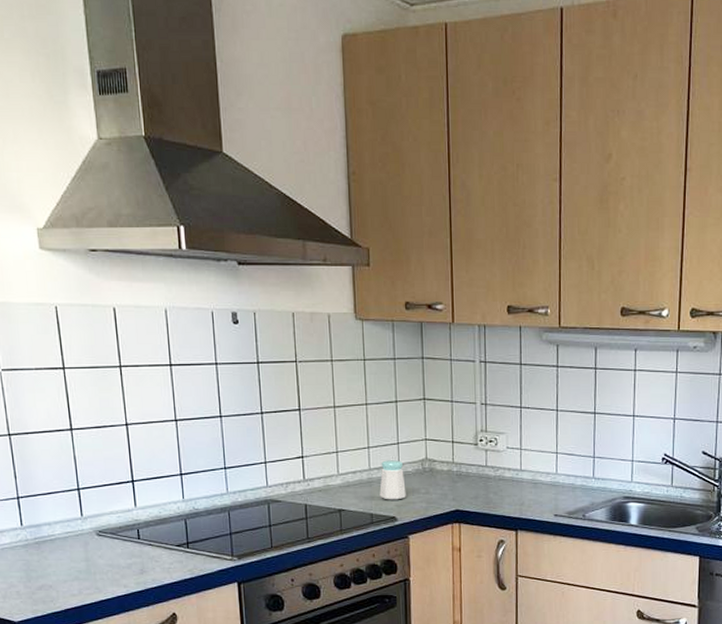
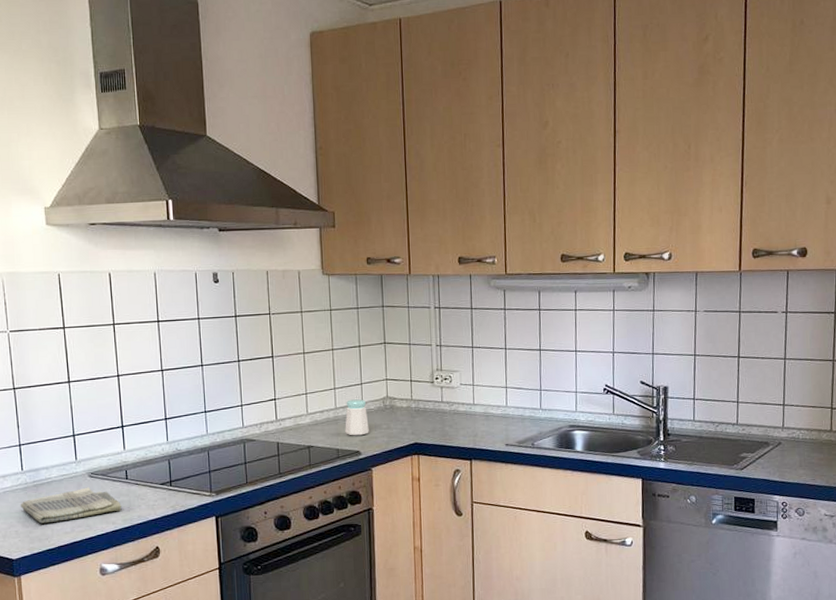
dish towel: none [20,546,134,584] -> present [20,487,122,524]

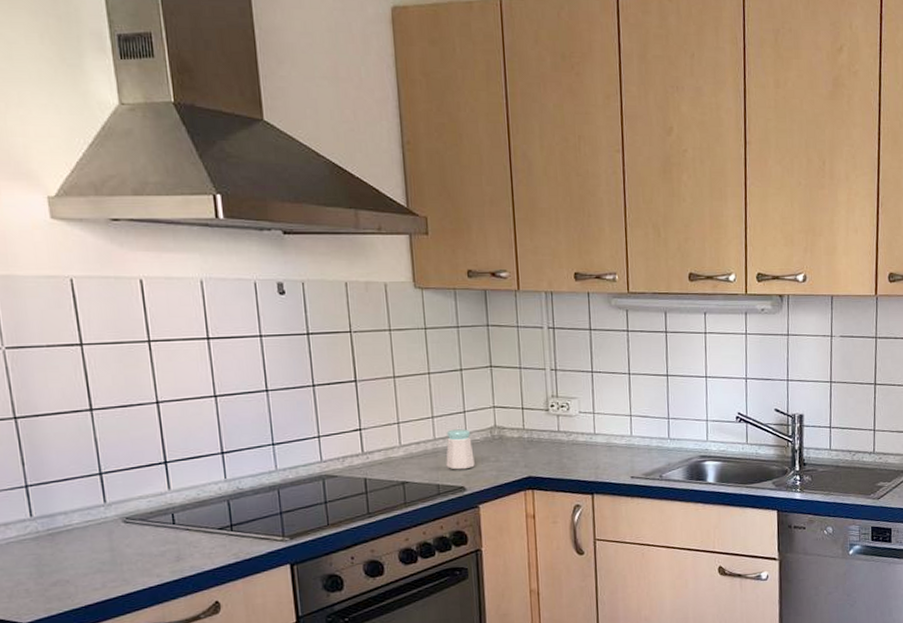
dish towel: present [20,487,122,524] -> none [30,534,169,580]

